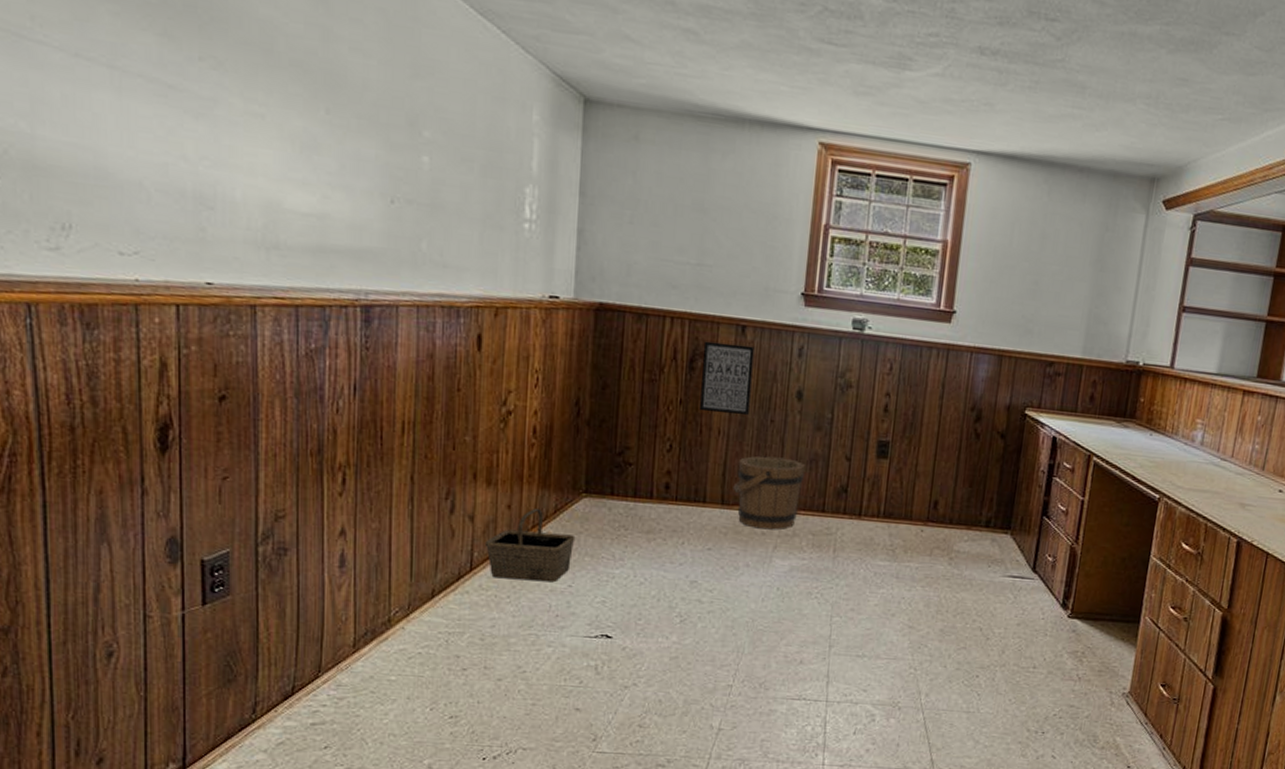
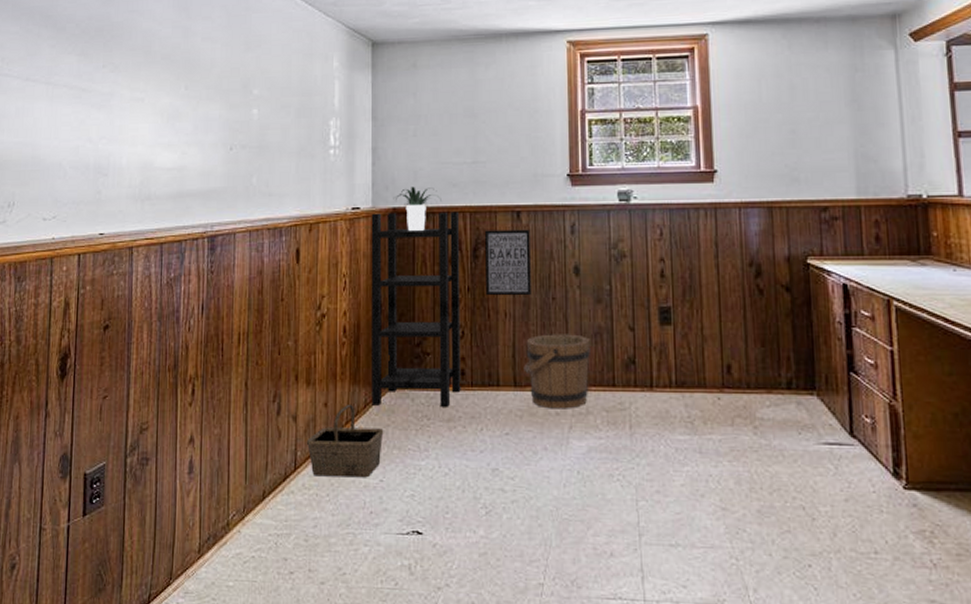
shelving unit: none [563,305,677,519] -> present [371,211,461,407]
potted plant: none [600,281,658,333] -> present [393,186,441,231]

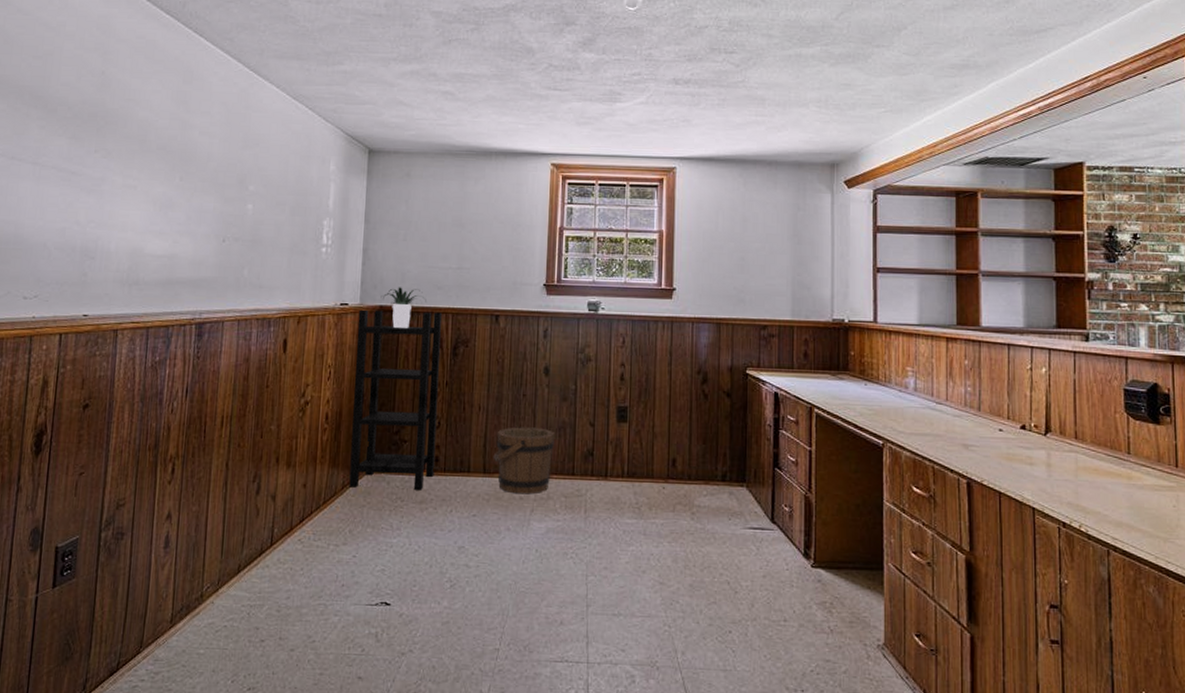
basket: present [306,405,384,478] -> none [283,486,359,554]
wall art: present [484,229,531,296] -> none [462,330,507,392]

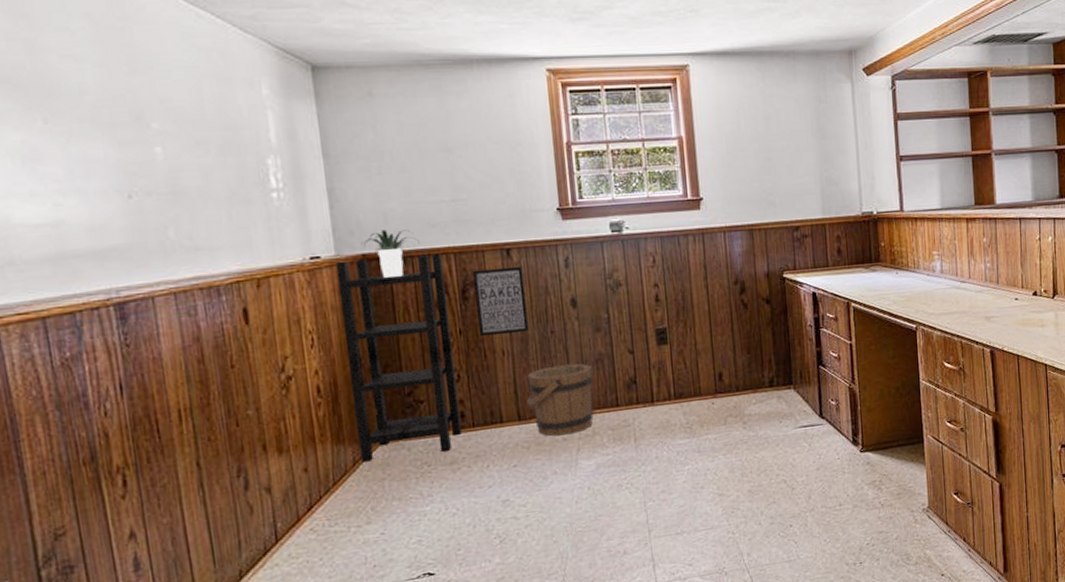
wall art: none [462,330,507,392] -> present [472,266,529,337]

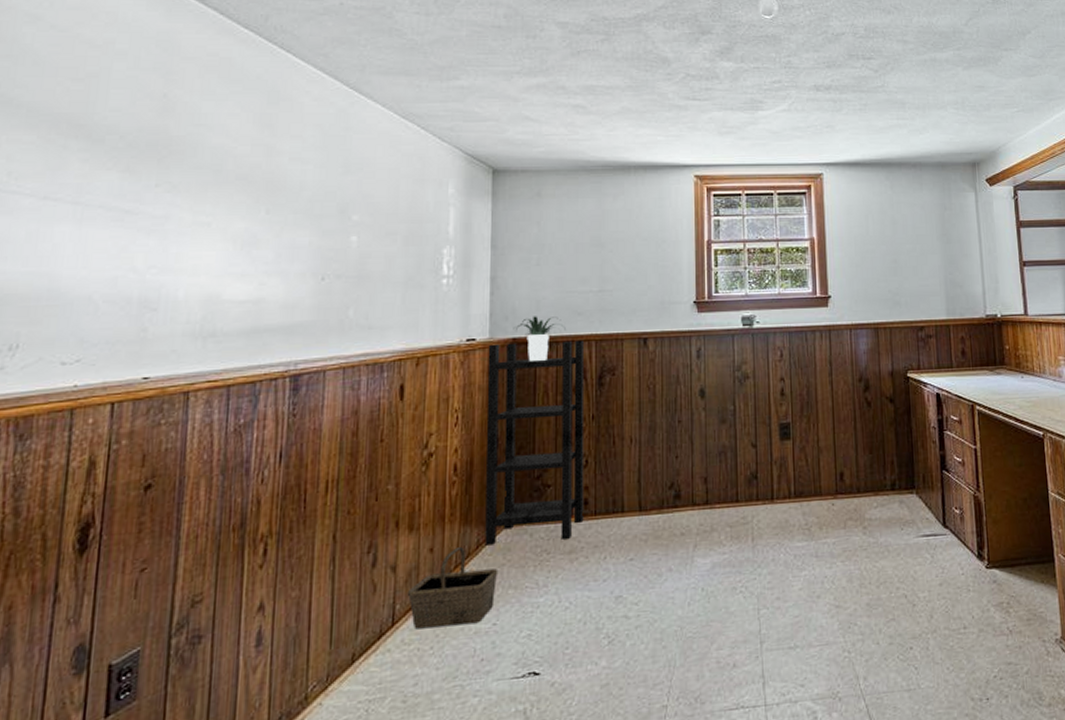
basket: none [286,465,380,544] -> present [407,547,498,630]
wall art: present [472,266,529,337] -> none [610,355,657,423]
bucket: present [526,363,594,436] -> none [649,455,715,530]

